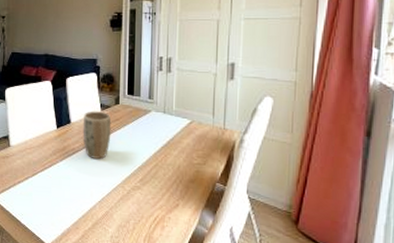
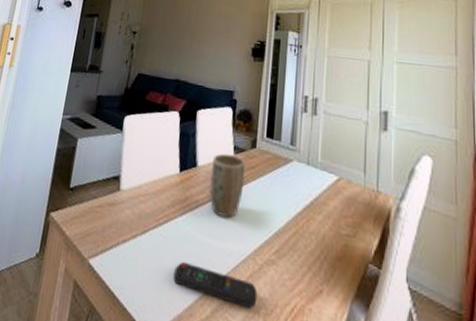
remote control: none [61,193,128,220] -> present [173,262,258,308]

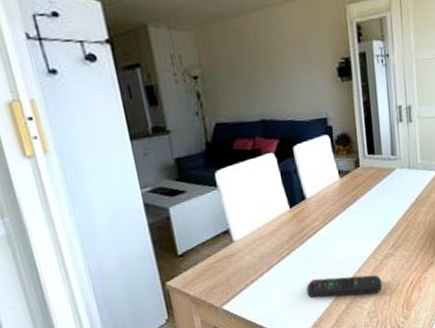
plant pot: present [210,153,246,218] -> none [320,178,355,234]

